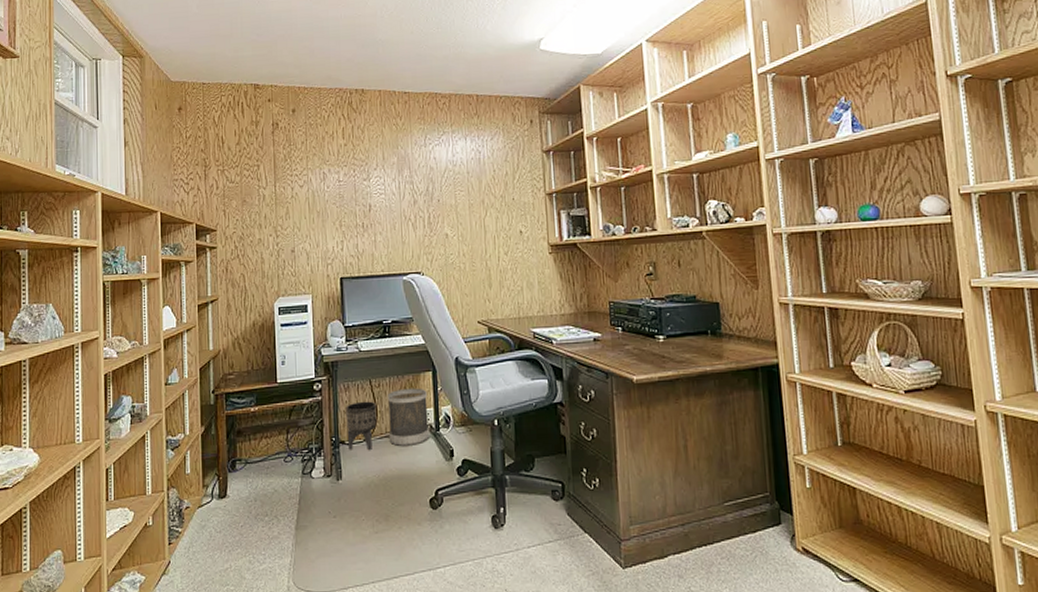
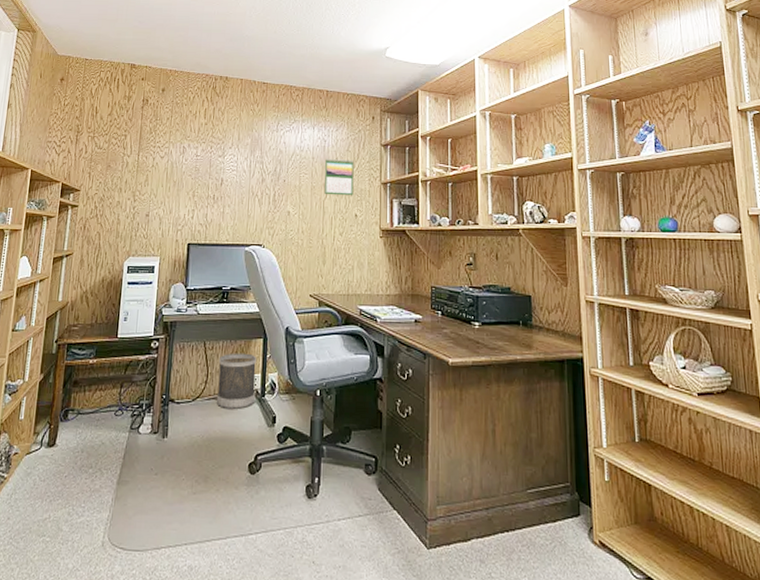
planter: present [344,401,377,450] -> none [177,362,208,410]
calendar: none [481,170,516,212] -> present [324,158,354,196]

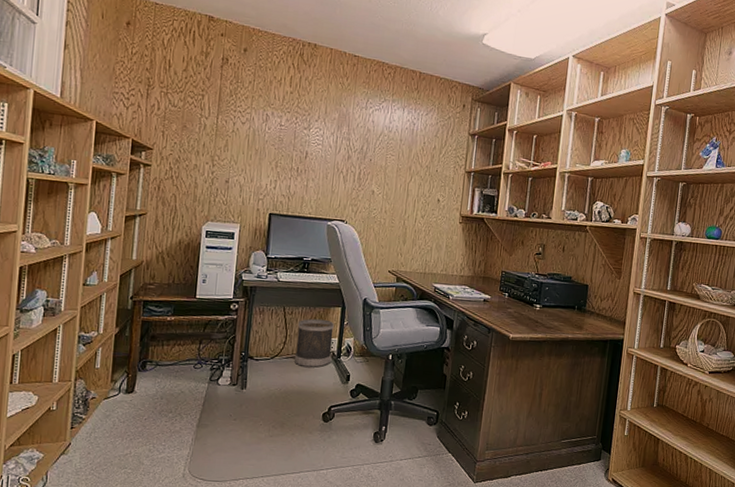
calendar: present [324,158,354,196] -> none [410,141,441,181]

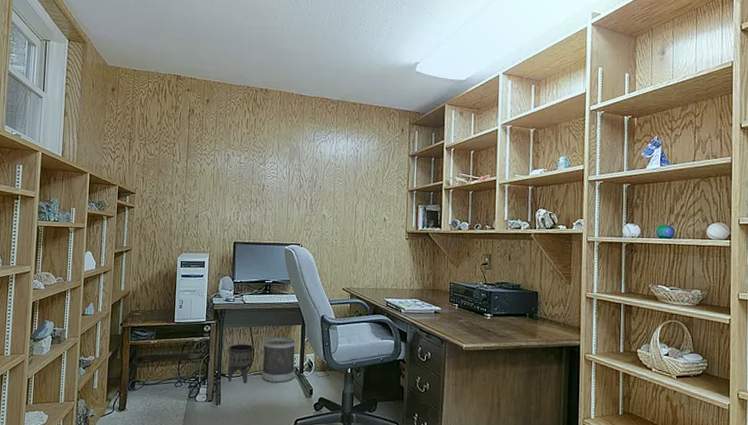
planter: none [256,324,287,367] -> present [227,343,254,383]

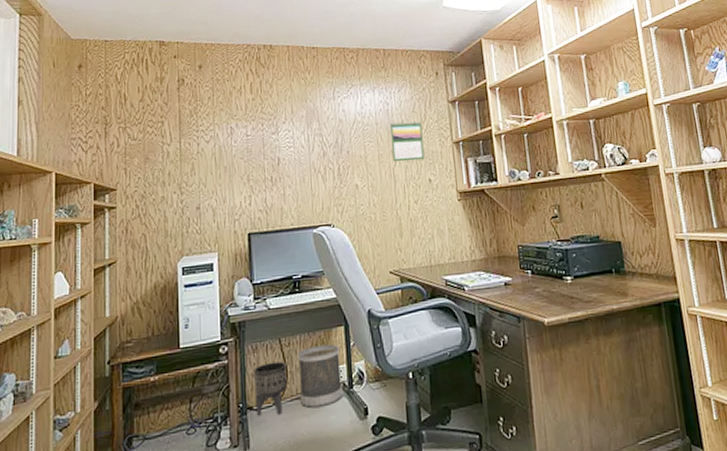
calendar: none [357,167,384,202] -> present [389,121,425,162]

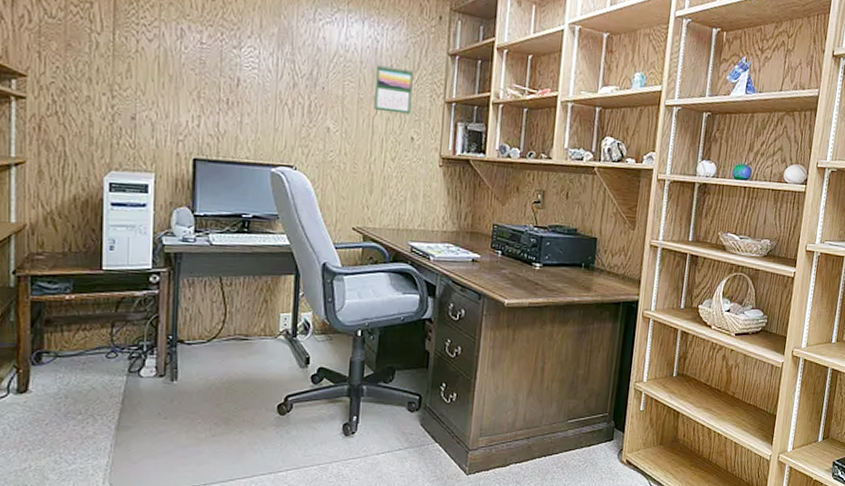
planter: present [252,361,287,416] -> none [186,299,225,351]
wastebasket: present [297,344,343,408] -> none [238,290,286,351]

